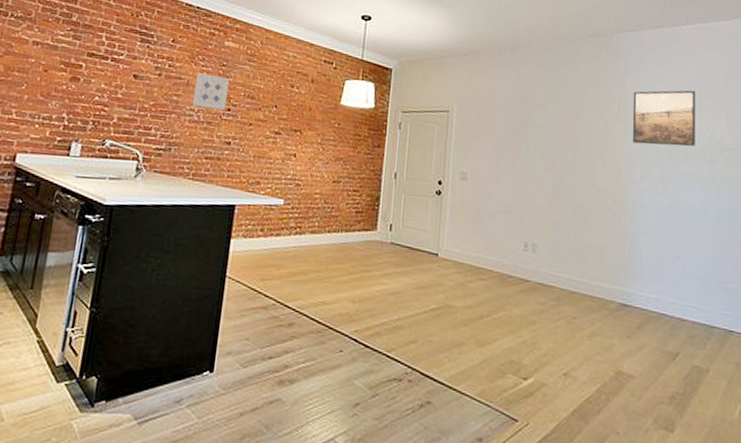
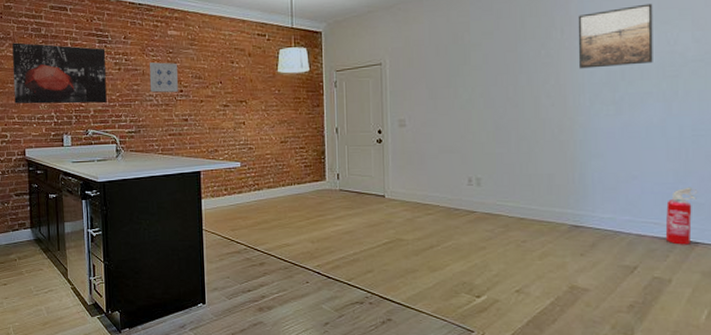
wall art: none [16,25,148,111] -> present [12,42,107,104]
fire extinguisher: none [704,272,732,333] -> present [665,187,698,245]

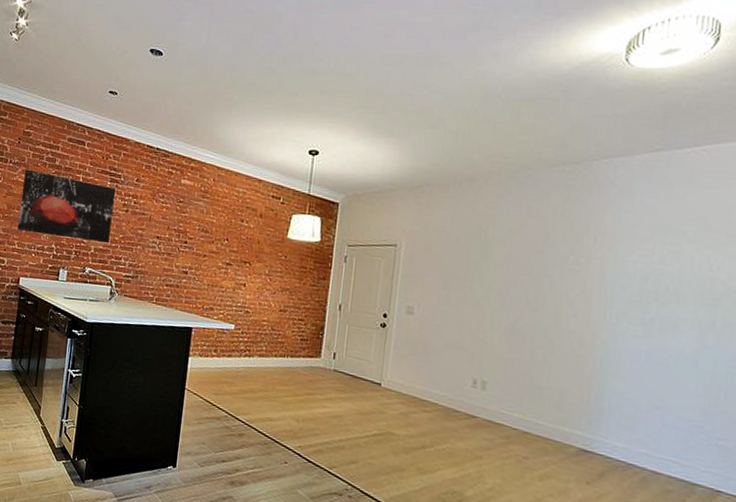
wall art: present [149,62,178,93] -> none [154,209,186,243]
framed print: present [578,3,653,69] -> none [608,223,698,287]
fire extinguisher: present [665,187,698,245] -> none [683,428,727,493]

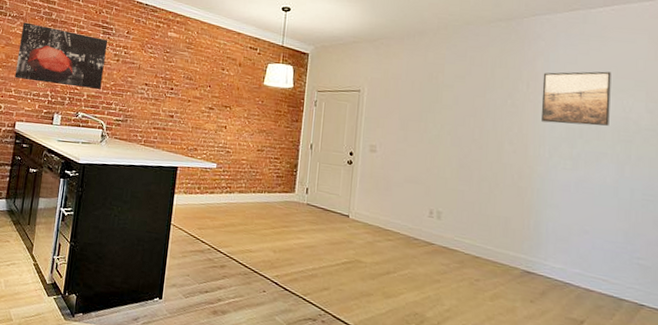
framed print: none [608,223,698,287] -> present [540,71,612,126]

